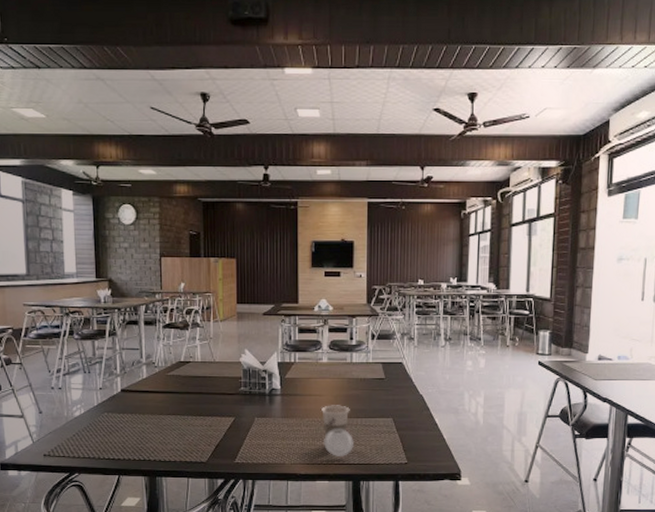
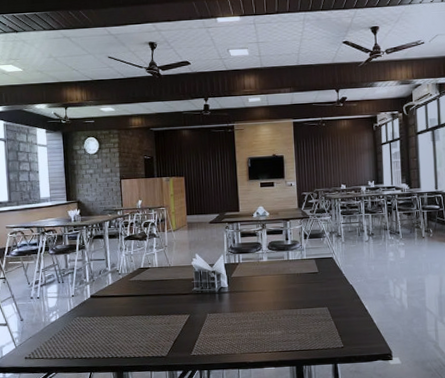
cup: present [321,405,353,456] -> none [265,298,295,345]

